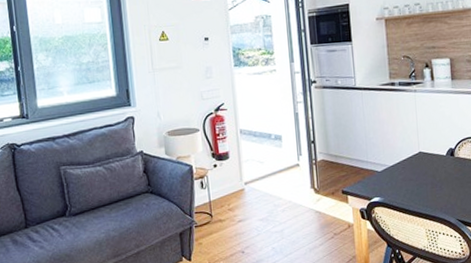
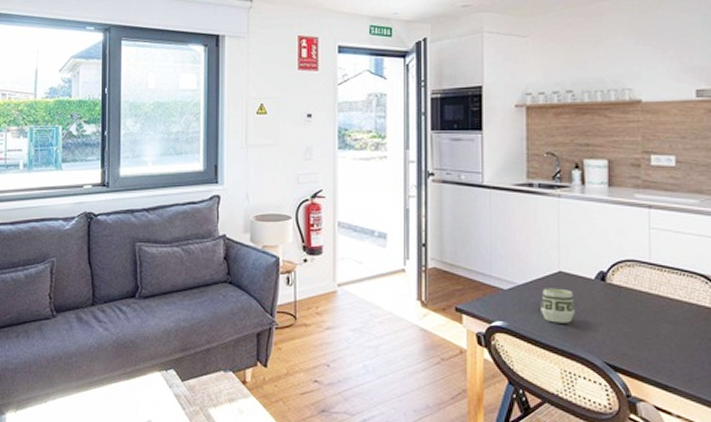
cup: none [407,165,433,194] -> present [541,288,575,323]

